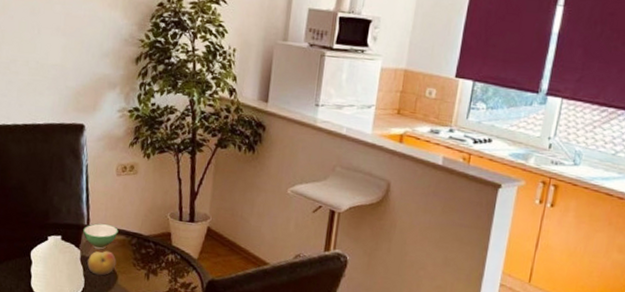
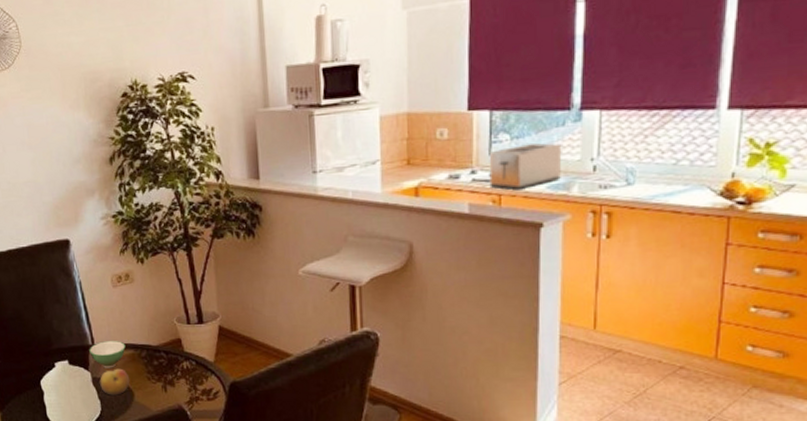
toaster: none [463,115,527,153] -> present [489,143,562,190]

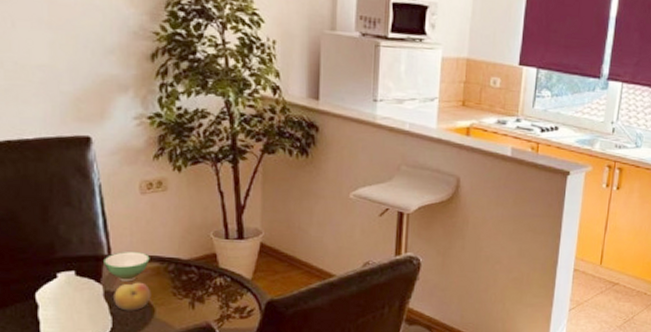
toaster: present [489,143,562,190] -> none [530,102,591,141]

